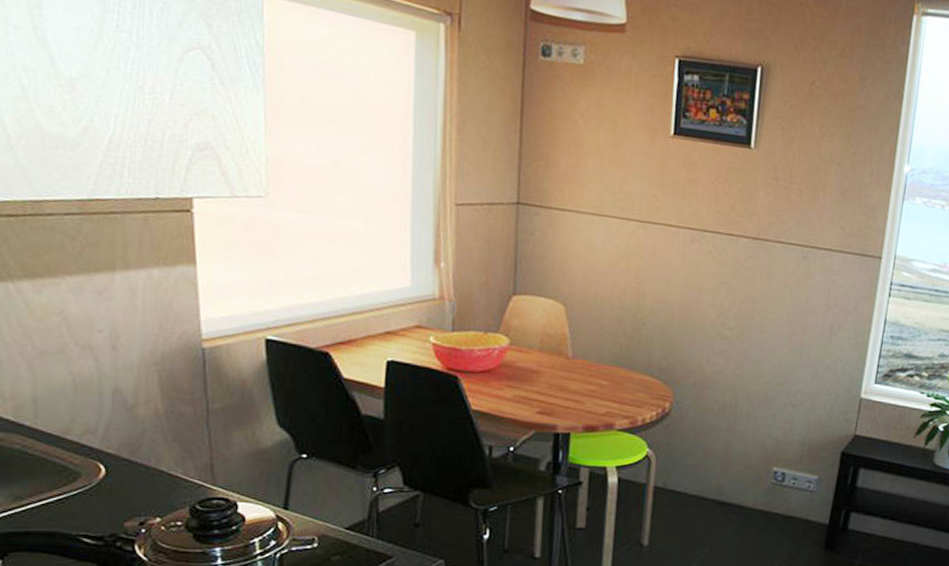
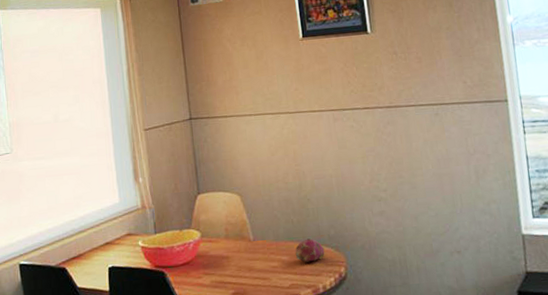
fruit: none [617,366,652,392] -> present [295,238,325,263]

